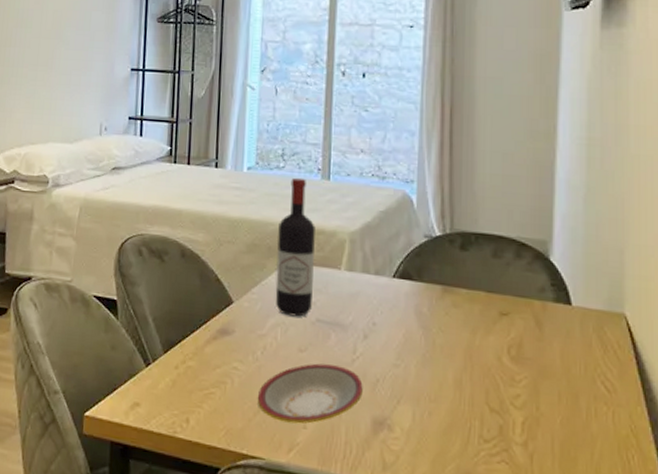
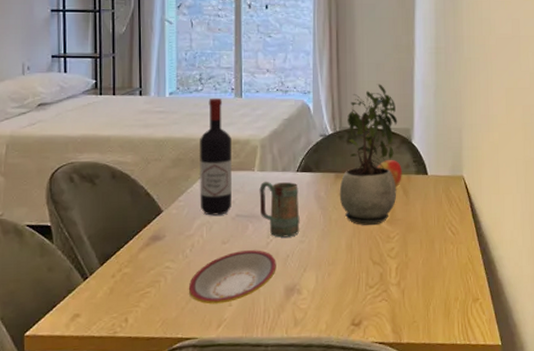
mug: none [345,283,395,358] -> present [259,181,300,238]
potted plant: none [447,178,530,361] -> present [339,84,398,225]
apple: none [498,273,535,316] -> present [376,157,402,188]

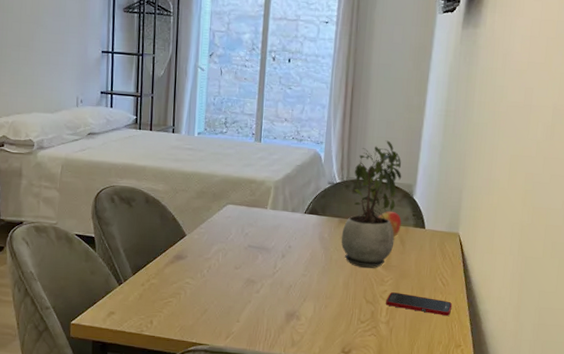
plate: present [188,250,276,305] -> none [203,276,280,319]
wine bottle: present [200,97,232,216] -> none [218,140,249,244]
mug: present [259,181,300,238] -> none [269,218,305,270]
cell phone: none [394,248,465,268] -> present [385,292,453,316]

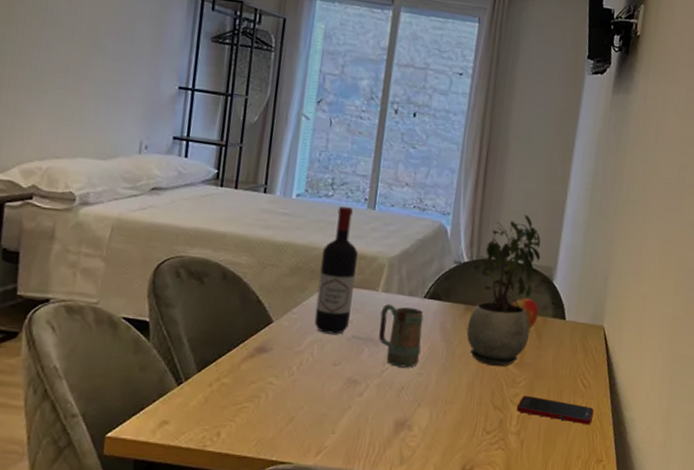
wine bottle: none [218,140,249,244] -> present [315,206,358,334]
mug: none [269,218,305,270] -> present [378,303,424,368]

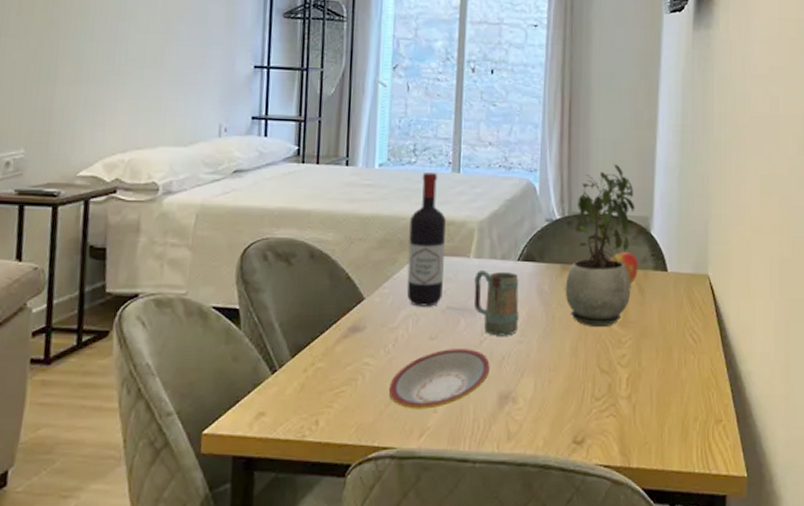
plate: none [289,375,390,430] -> present [388,349,490,409]
cell phone: present [516,396,595,424] -> none [624,356,708,382]

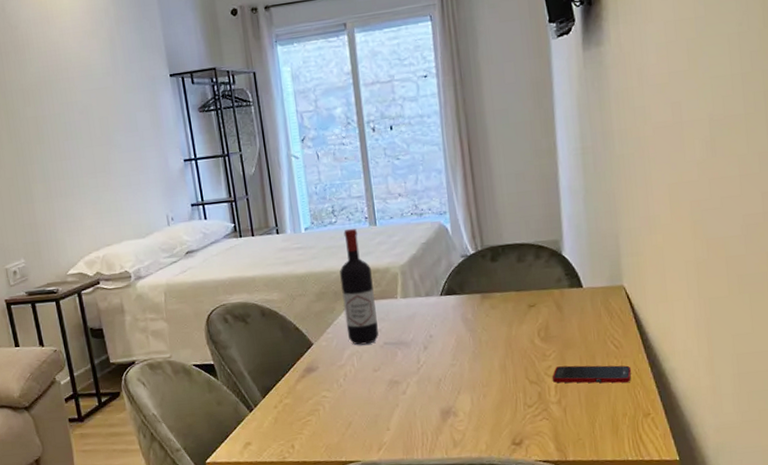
plate: present [388,349,490,409] -> none [346,375,430,430]
mug: present [473,269,519,336] -> none [404,306,450,363]
potted plant: present [565,164,635,326] -> none [487,195,550,345]
apple: present [609,248,638,284] -> none [525,272,554,304]
cell phone: none [624,356,708,382] -> present [552,365,632,383]

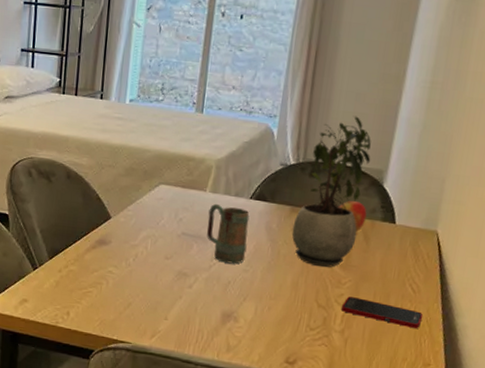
wine bottle: present [340,228,379,345] -> none [148,110,187,231]
mug: none [404,306,450,363] -> present [206,203,250,264]
potted plant: none [487,195,550,345] -> present [291,116,371,268]
apple: none [525,272,554,304] -> present [338,197,367,232]

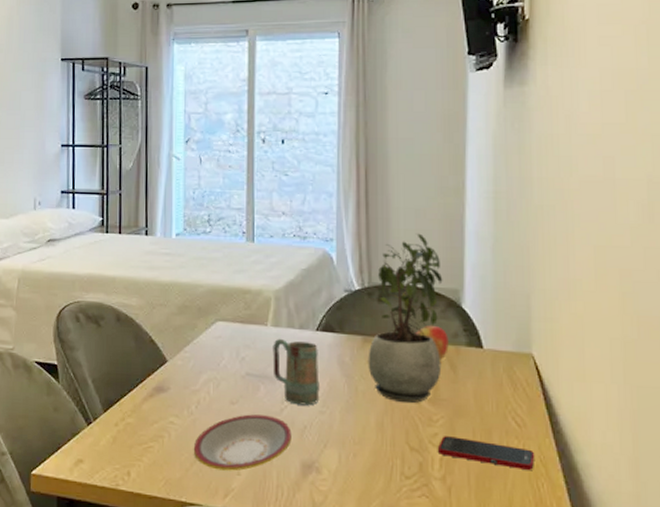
plate: none [127,268,217,316] -> present [193,414,292,471]

